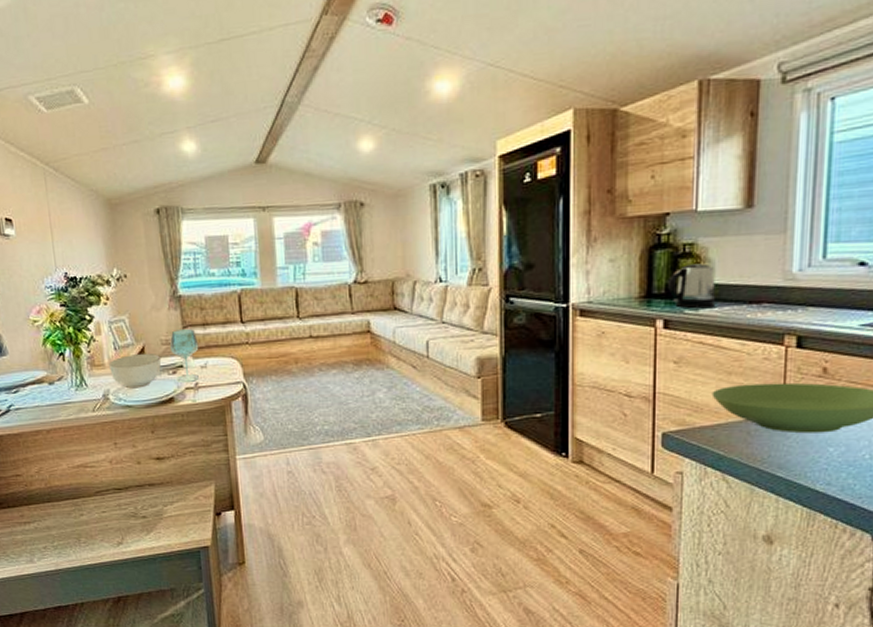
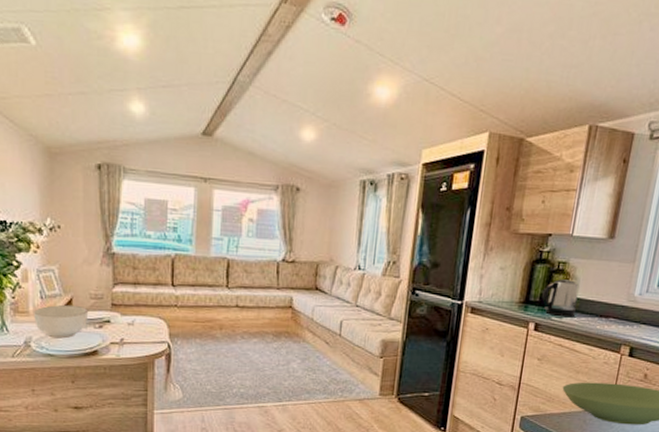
wine glass: present [169,329,199,384] -> none [98,286,128,338]

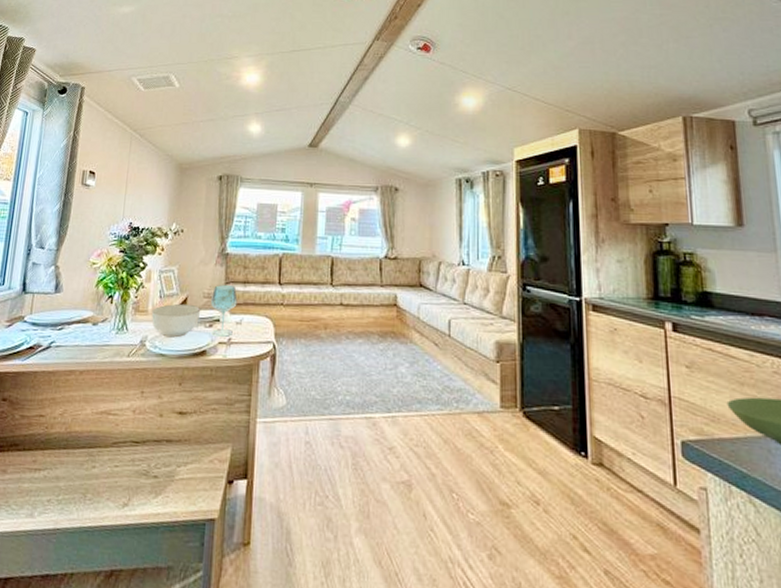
wine glass: none [98,286,128,338] -> present [210,285,238,338]
kettle: present [542,279,579,318] -> none [673,272,719,316]

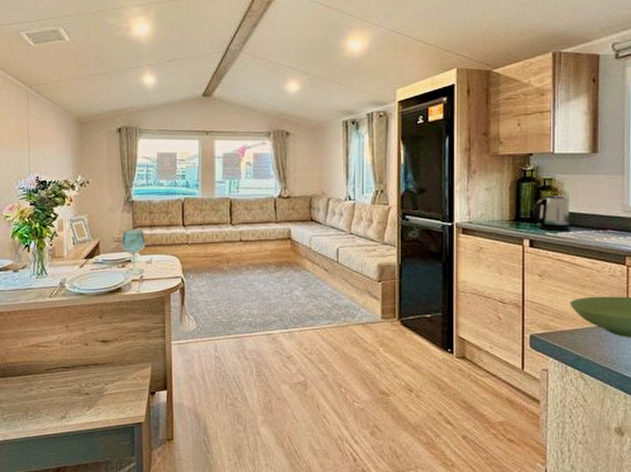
bowl: present [151,303,201,338] -> none [67,248,113,279]
kettle: none [673,272,719,316] -> present [533,195,570,232]

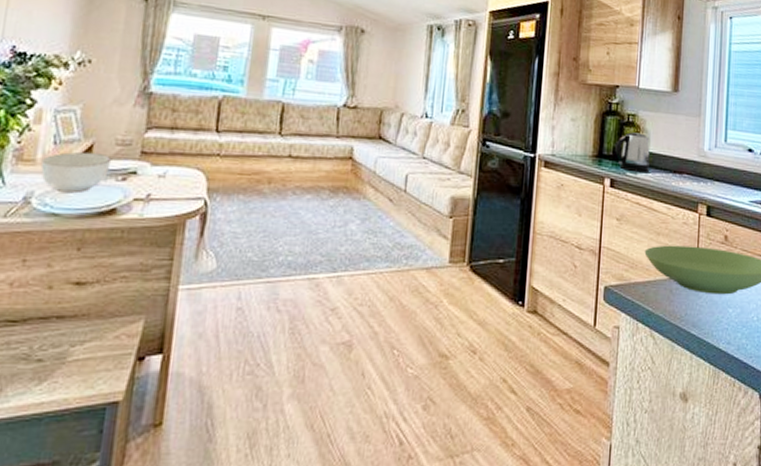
bowl: none [67,248,113,279] -> present [40,151,112,194]
wine glass: present [120,230,146,276] -> none [124,130,162,194]

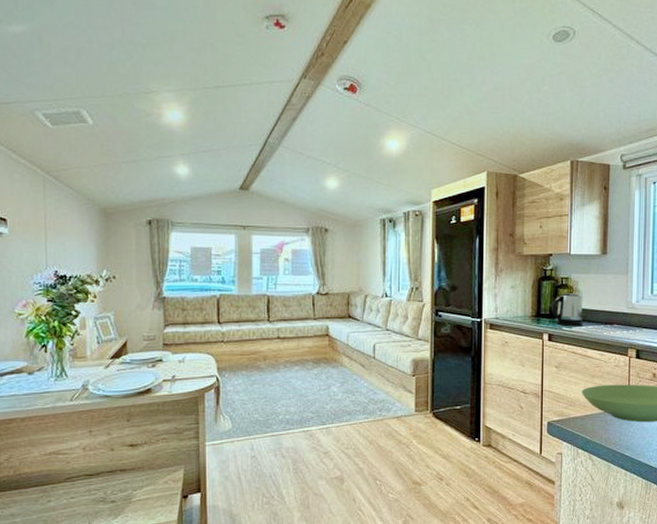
bowl: present [40,151,112,194] -> none [90,347,142,380]

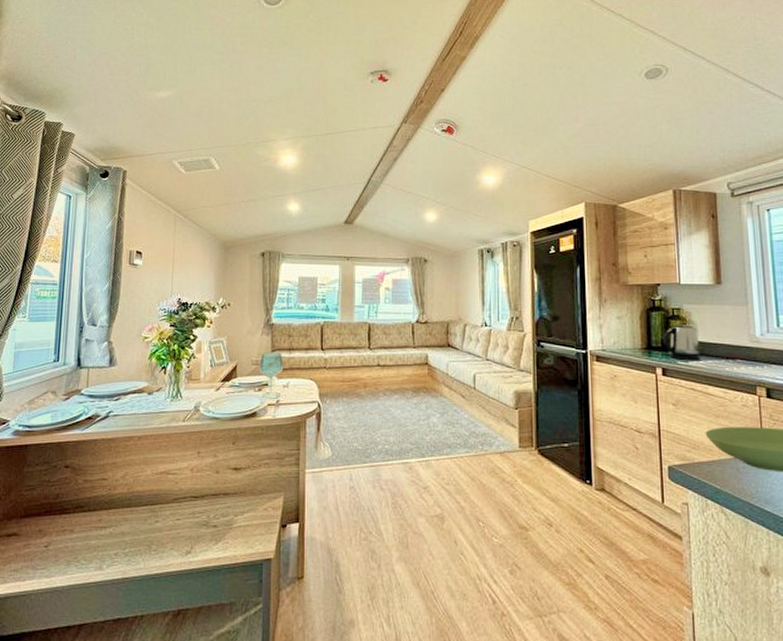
wine glass: none [151,327,178,376] -> present [258,353,284,400]

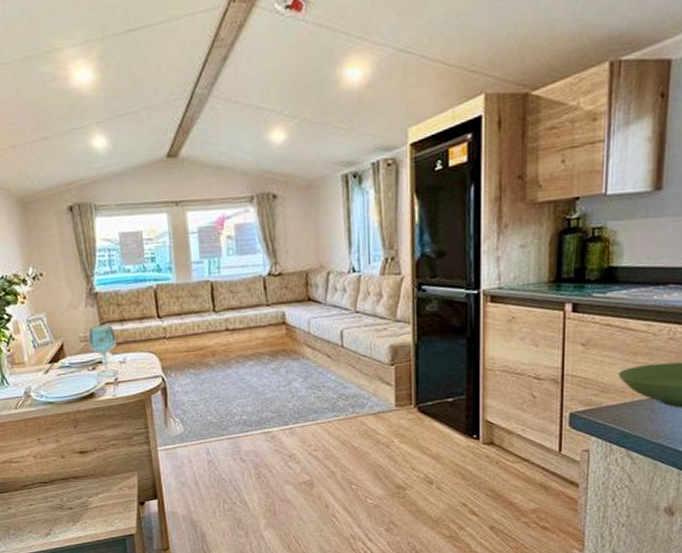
kettle: present [663,325,700,361] -> none [577,247,623,292]

